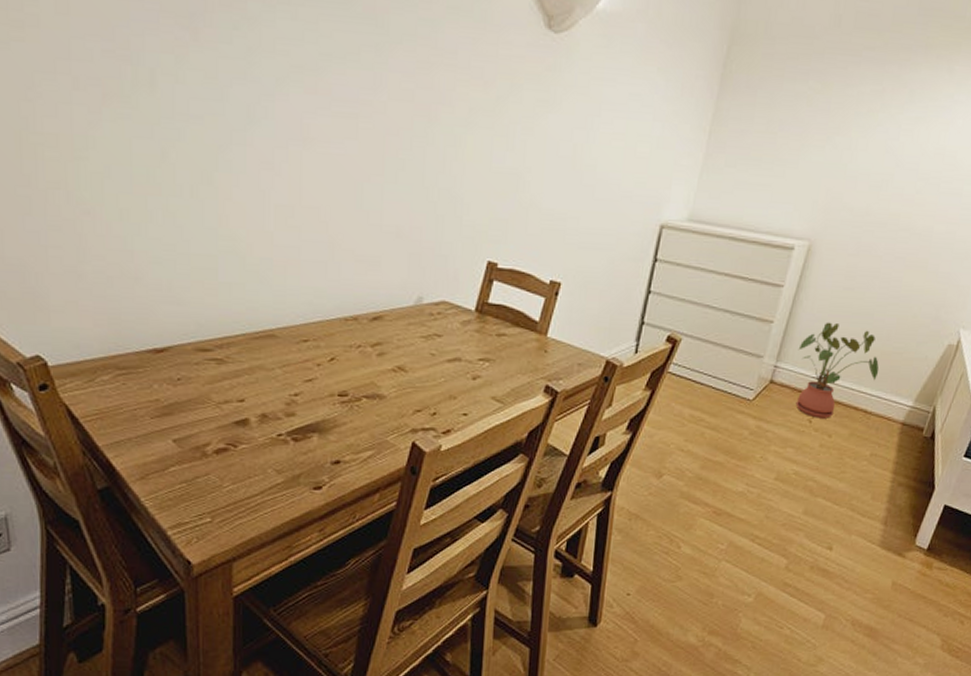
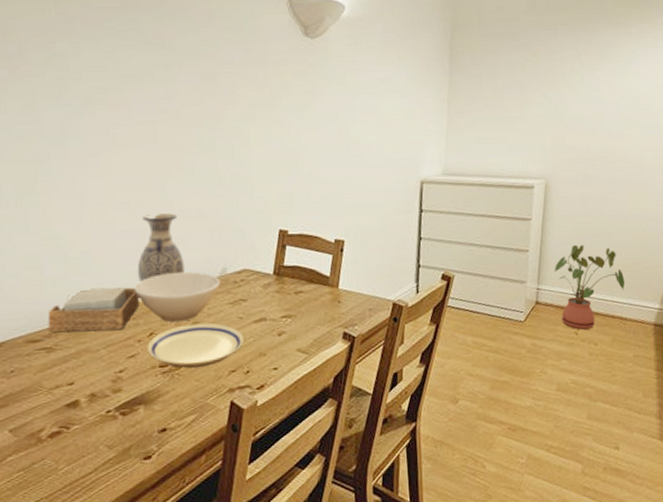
napkin holder: none [220,301,323,351] -> present [47,287,140,333]
bowl: none [318,294,414,351] -> present [135,271,220,323]
vase: none [322,225,377,300] -> present [137,213,186,282]
plate: none [326,354,434,402] -> present [147,323,244,368]

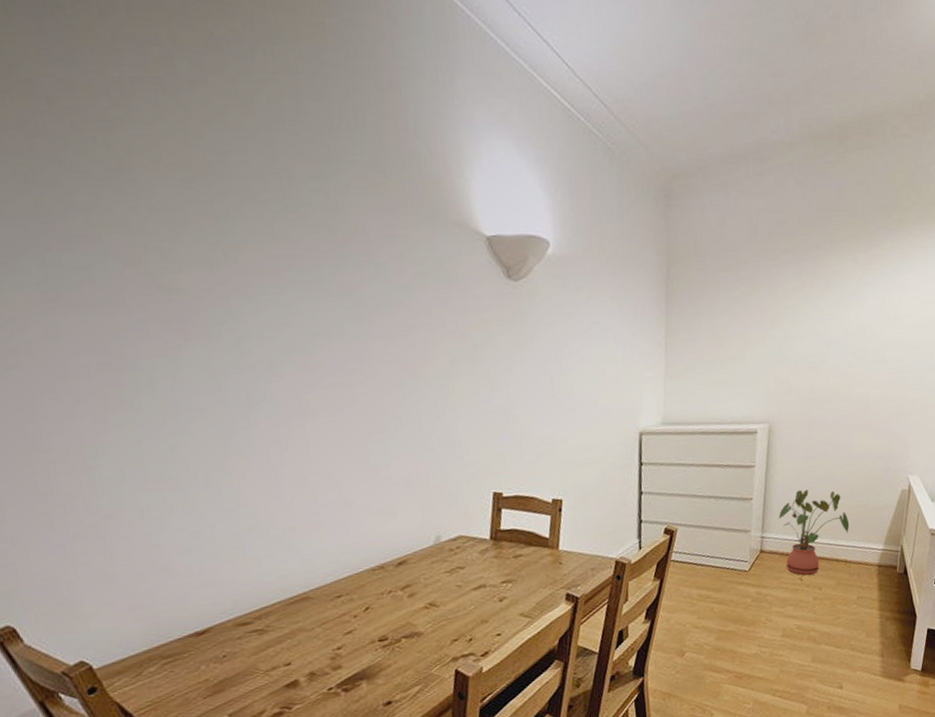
napkin holder: present [47,287,140,333] -> none [255,562,353,614]
bowl: present [135,271,220,323] -> none [345,541,435,595]
vase: present [137,213,186,282] -> none [345,481,397,556]
plate: present [147,323,244,368] -> none [364,593,464,641]

